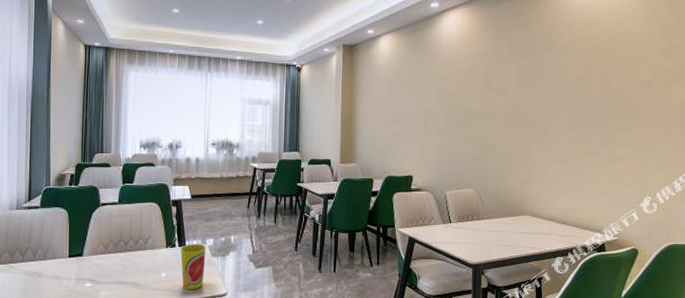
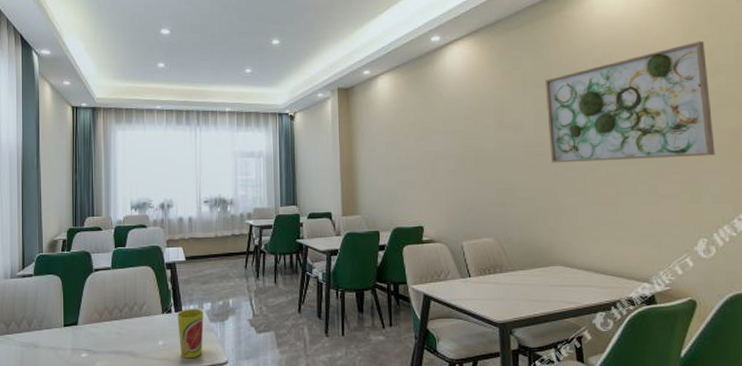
wall art: none [527,24,664,126] -> present [544,41,715,163]

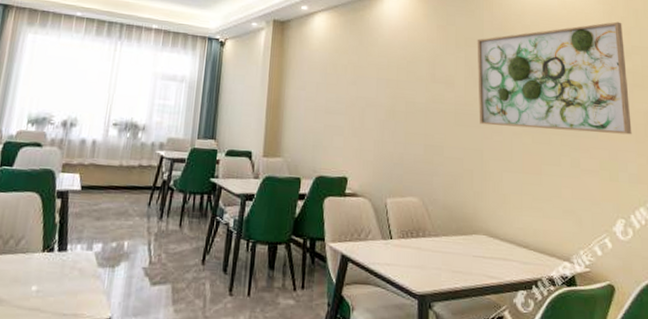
cup: present [177,309,204,359] -> none [56,248,92,311]

